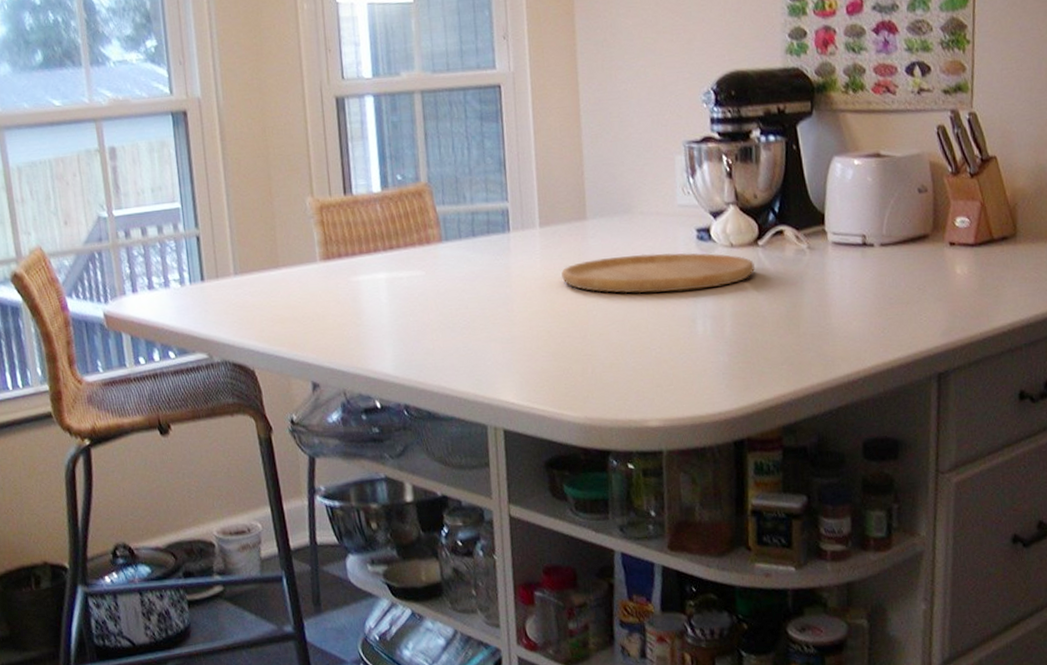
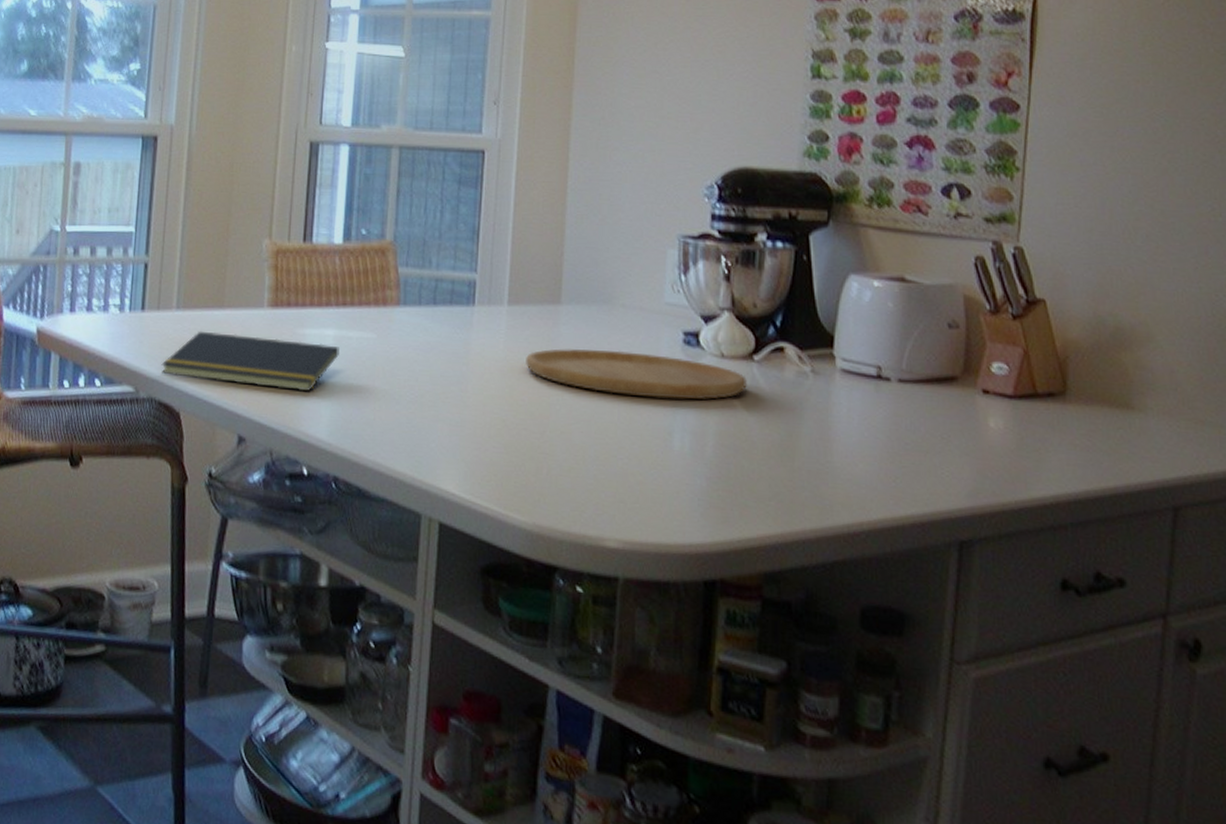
notepad: none [229,287,393,338] -> present [161,331,339,392]

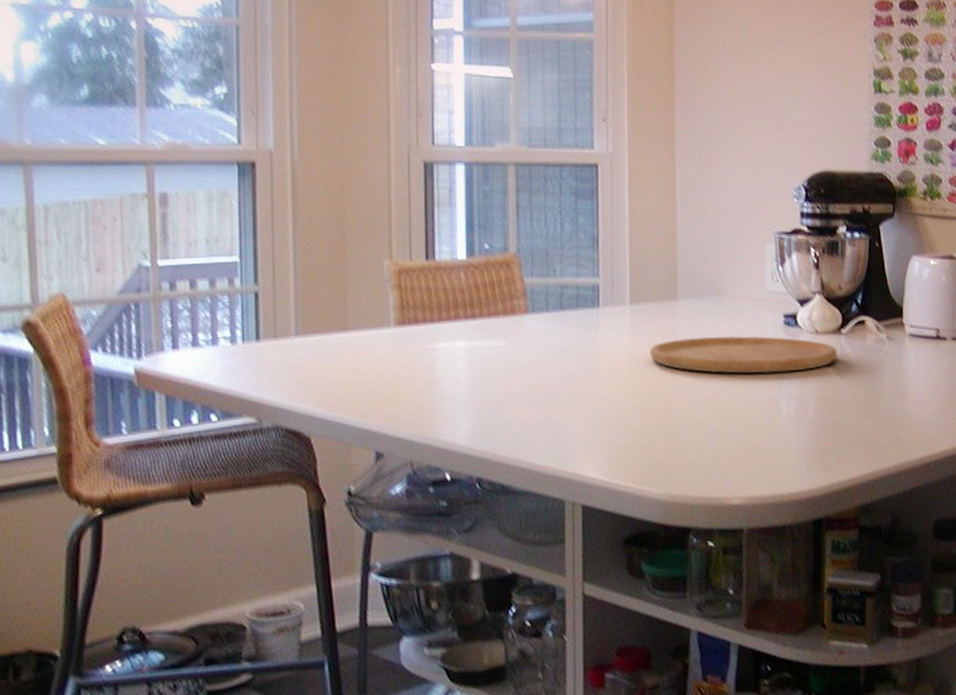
notepad: present [161,331,339,392] -> none [284,354,472,403]

